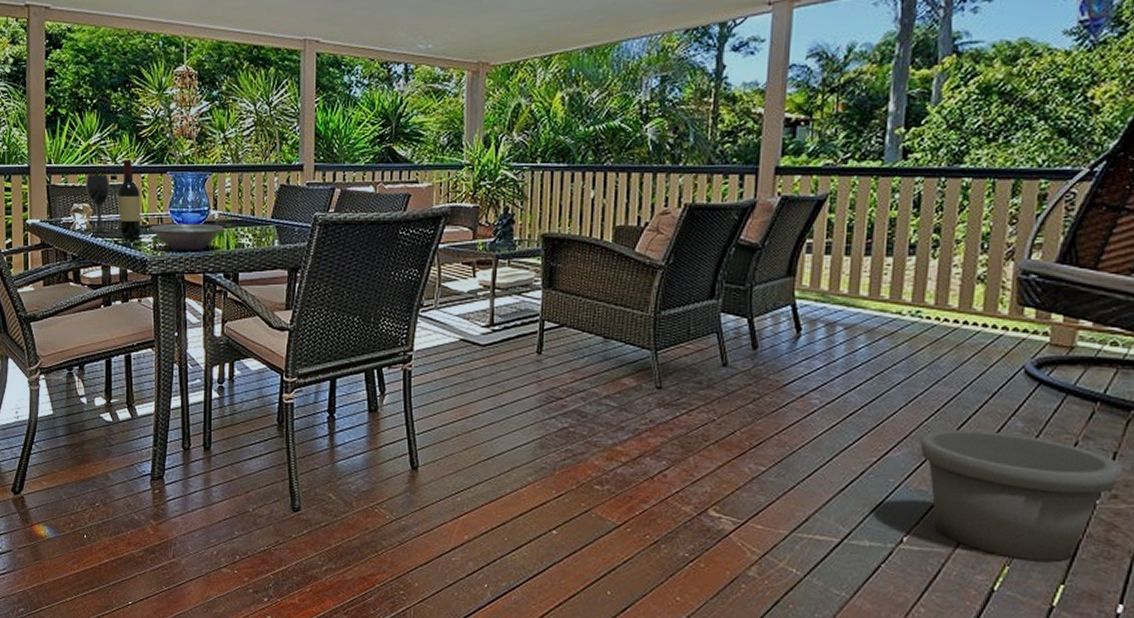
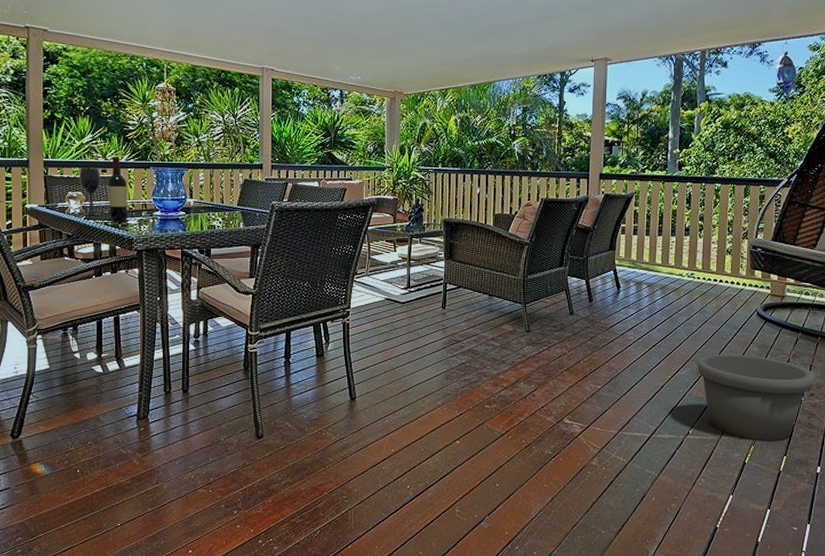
bowl: present [150,223,224,251] -> none [135,208,198,231]

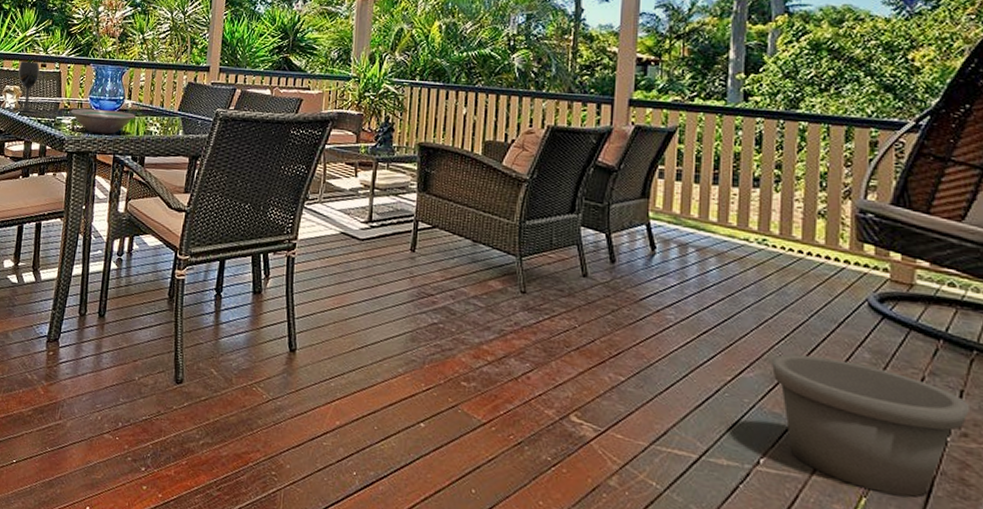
wine bottle: present [108,157,127,222] -> none [44,51,66,121]
bowl: none [135,208,198,231] -> present [70,108,136,135]

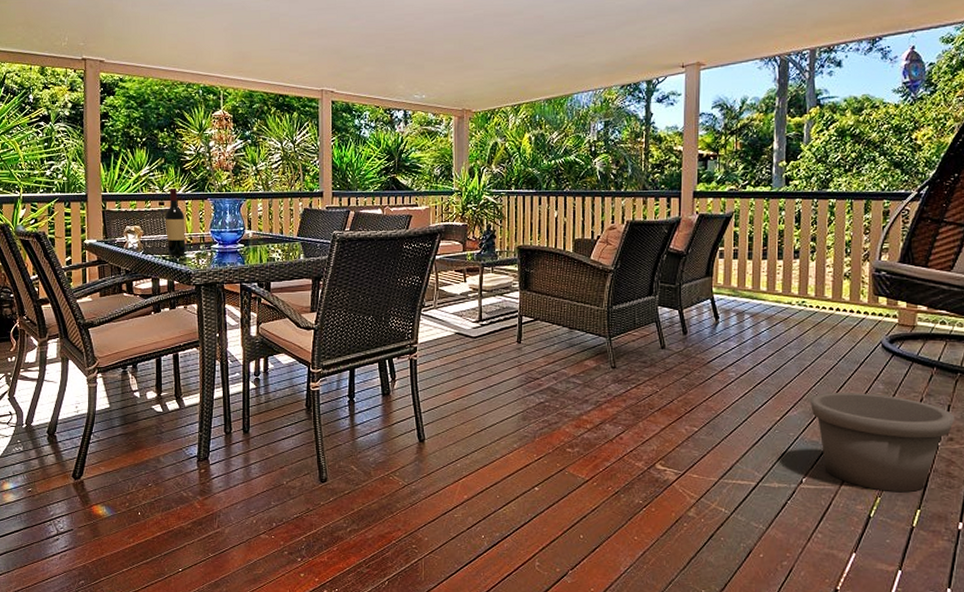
wine glass: present [16,60,40,113] -> none [137,200,159,251]
wine bottle: none [44,51,66,121] -> present [166,189,186,256]
bowl: present [70,108,136,135] -> none [193,241,257,265]

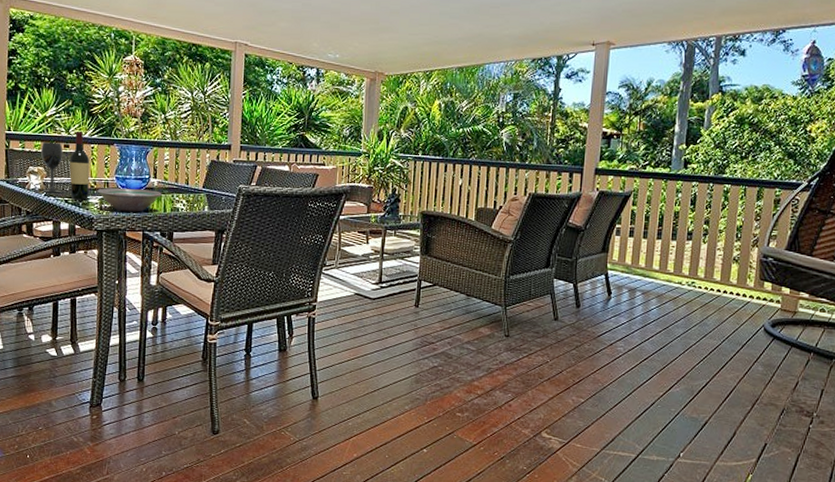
wine glass: none [137,200,159,251] -> present [41,141,63,193]
bowl: none [193,241,257,265] -> present [97,187,162,212]
pot: present [811,393,955,493] -> none [693,371,828,471]

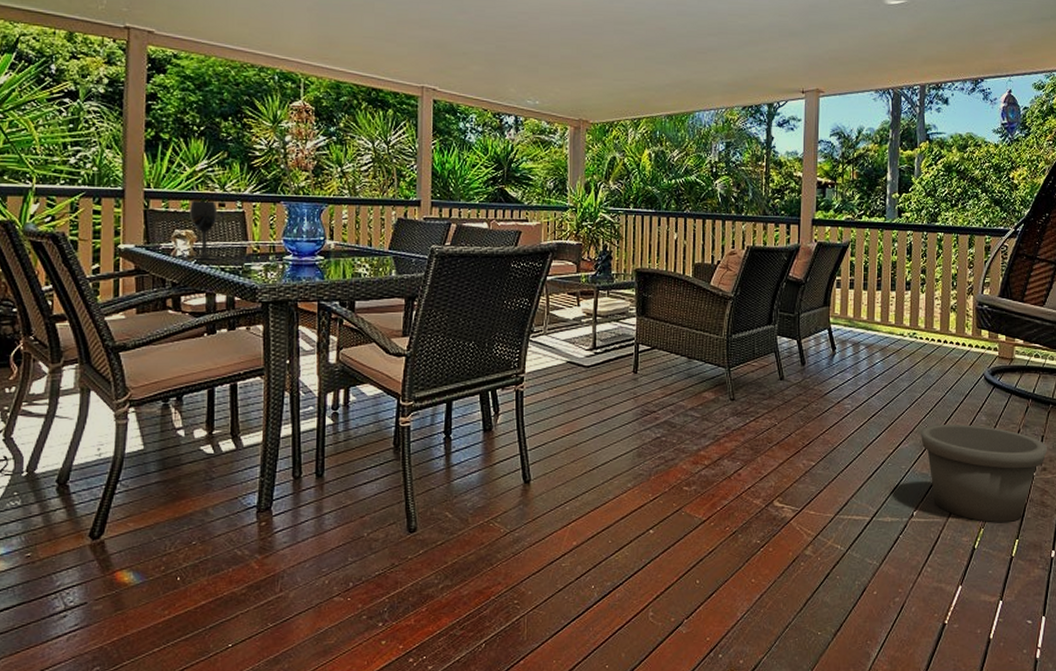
wine bottle: present [70,132,90,200] -> none [226,188,252,268]
bowl: present [97,187,162,212] -> none [261,252,340,280]
pot: none [693,371,828,471] -> present [921,424,1048,523]

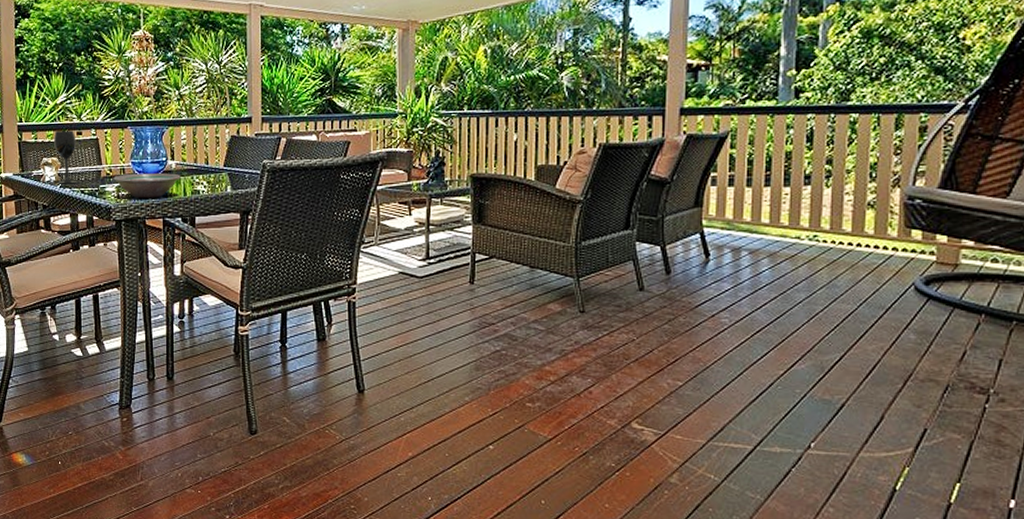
bowl: none [261,252,340,280] -> present [113,172,181,199]
pot: present [921,424,1048,523] -> none [822,343,1009,463]

